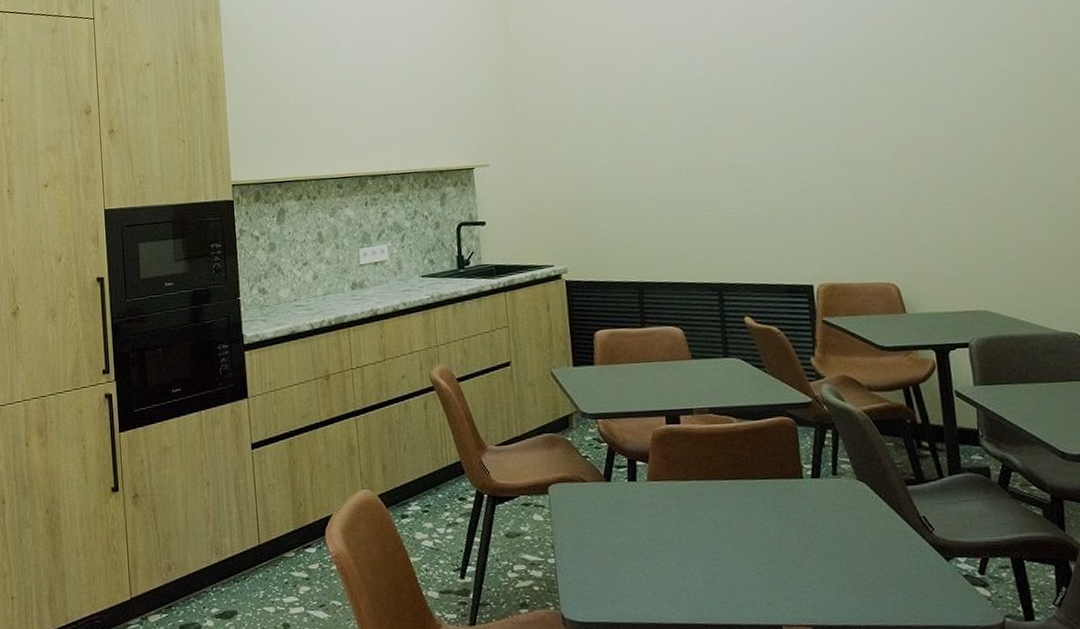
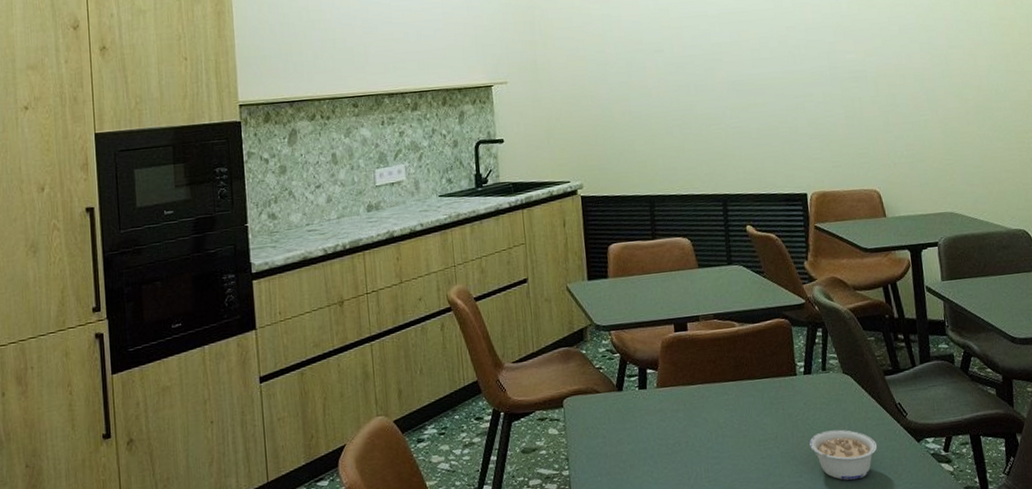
legume: none [818,540,899,596] -> present [809,429,878,480]

